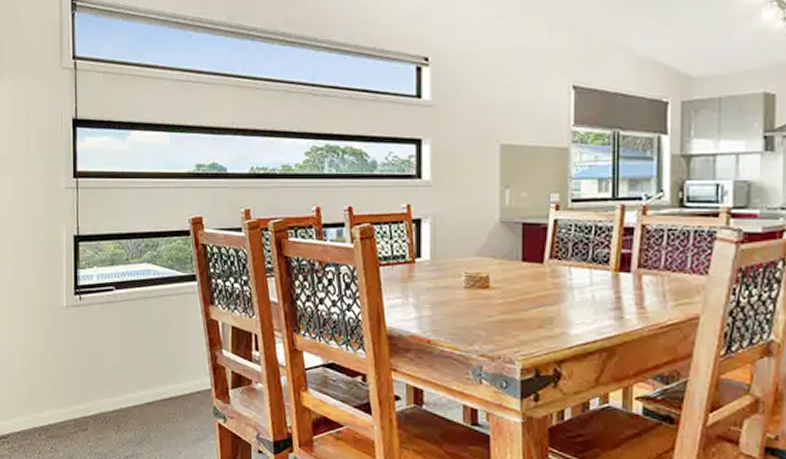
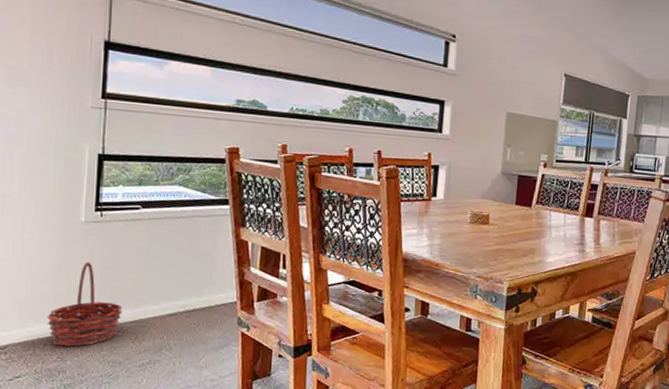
basket: none [40,347,105,437] -> present [47,261,123,347]

